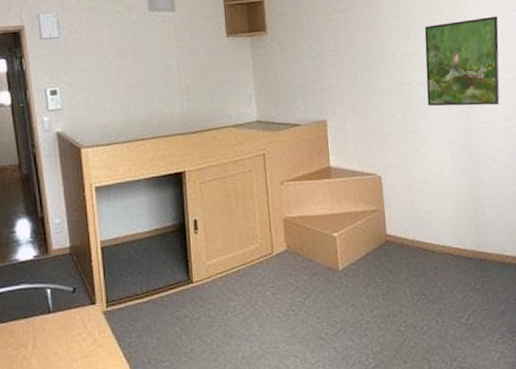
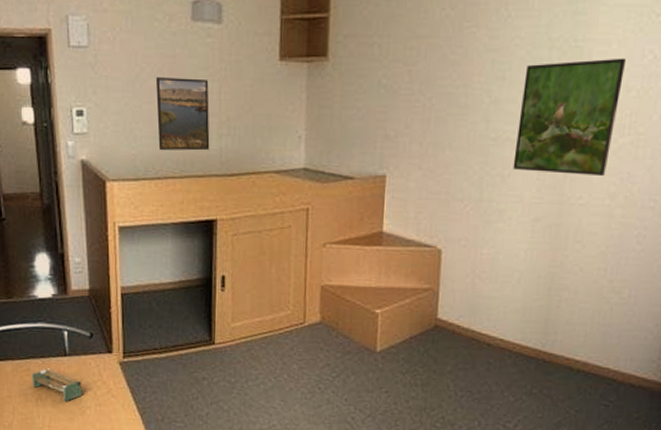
shelf: none [15,327,68,359] -> present [31,368,82,402]
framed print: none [122,56,173,118] -> present [156,77,210,151]

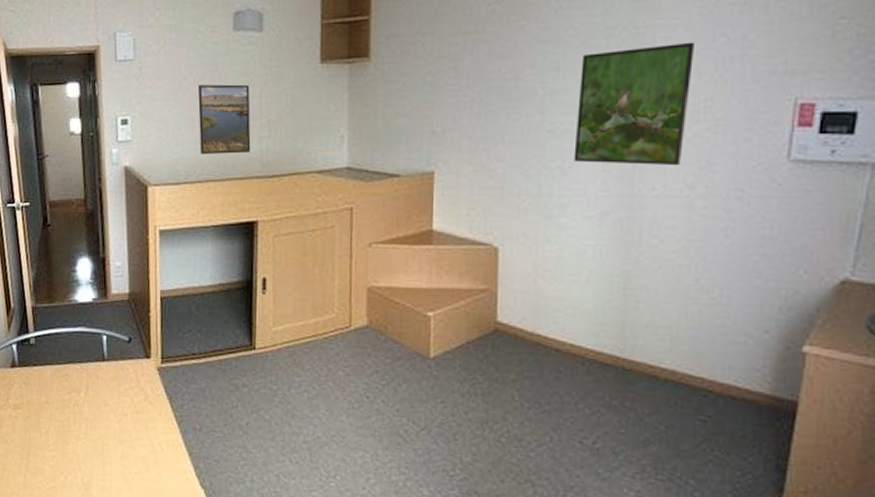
shelf: present [31,368,82,402] -> none [69,373,119,409]

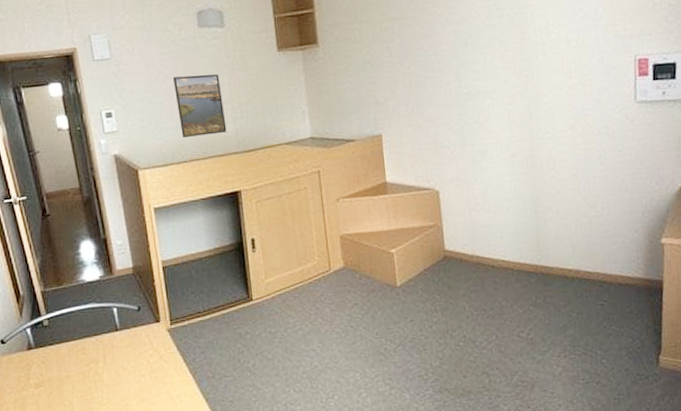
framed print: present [574,42,694,166] -> none [483,17,564,117]

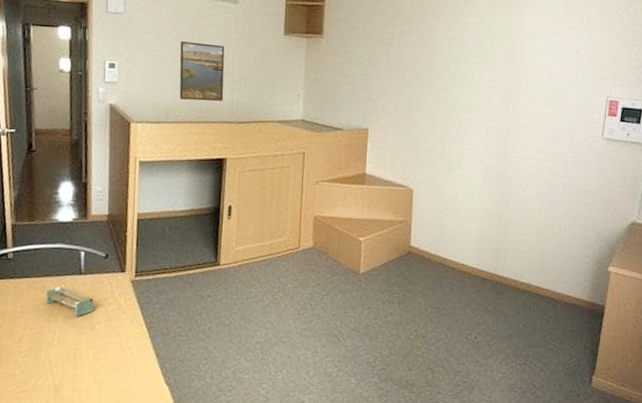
shelf: none [86,344,136,374] -> present [45,286,94,317]

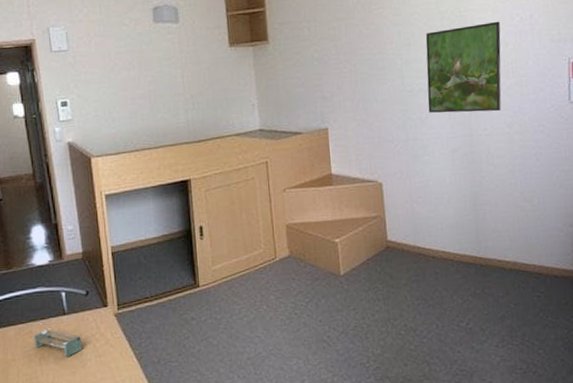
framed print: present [179,41,225,102] -> none [128,67,179,128]
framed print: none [467,50,547,137] -> present [425,21,502,113]

